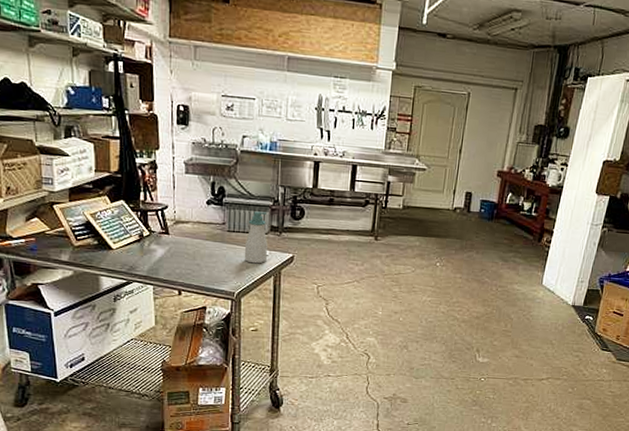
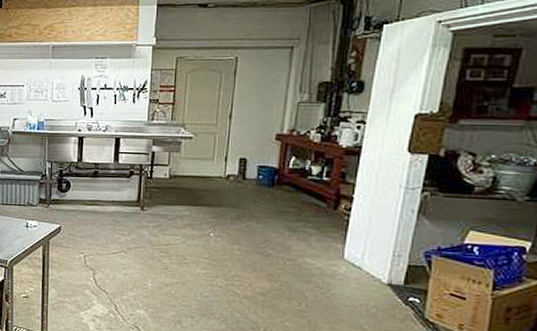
soap bottle: present [244,211,267,264] -> none [15,185,36,234]

